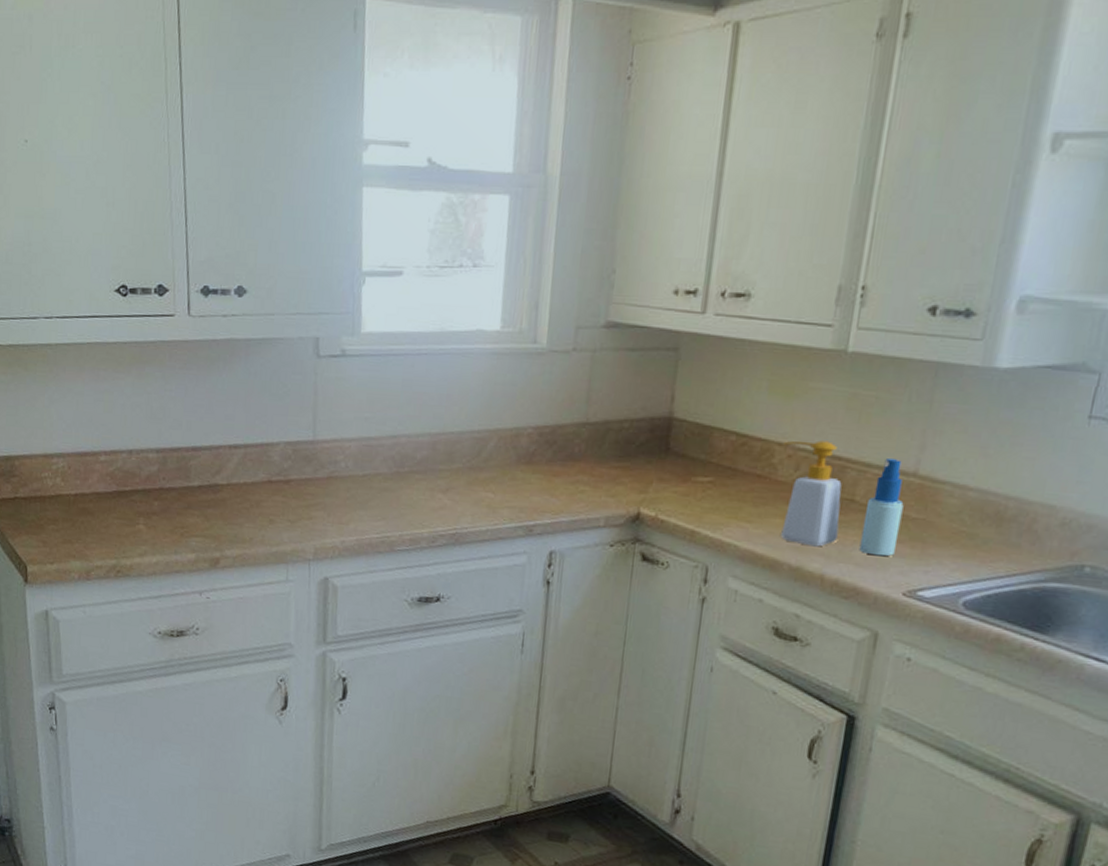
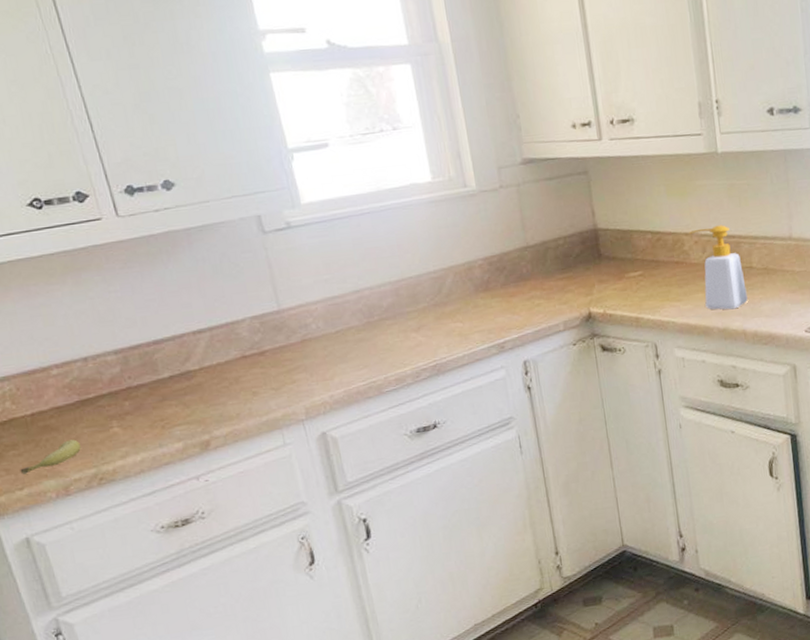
fruit: none [54,526,108,550] -> present [20,439,81,475]
spray bottle: present [859,459,904,557] -> none [762,229,791,307]

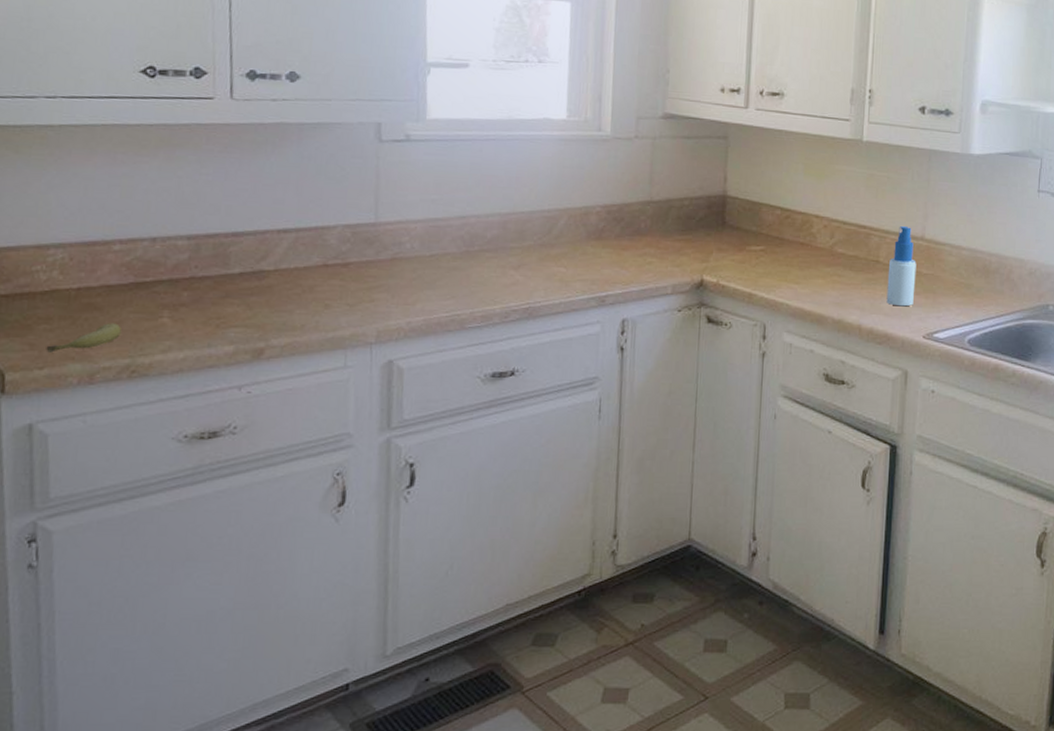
soap bottle: present [689,225,748,310] -> none [820,213,869,302]
spray bottle: none [762,229,791,307] -> present [886,226,917,307]

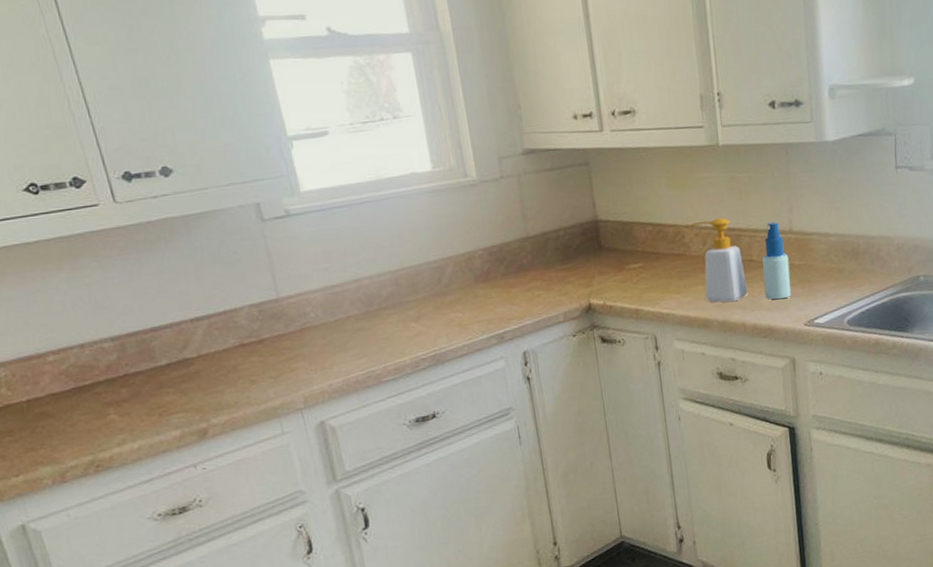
fruit: present [46,323,121,353] -> none [15,426,77,461]
soap bottle: none [820,213,869,302] -> present [690,217,748,303]

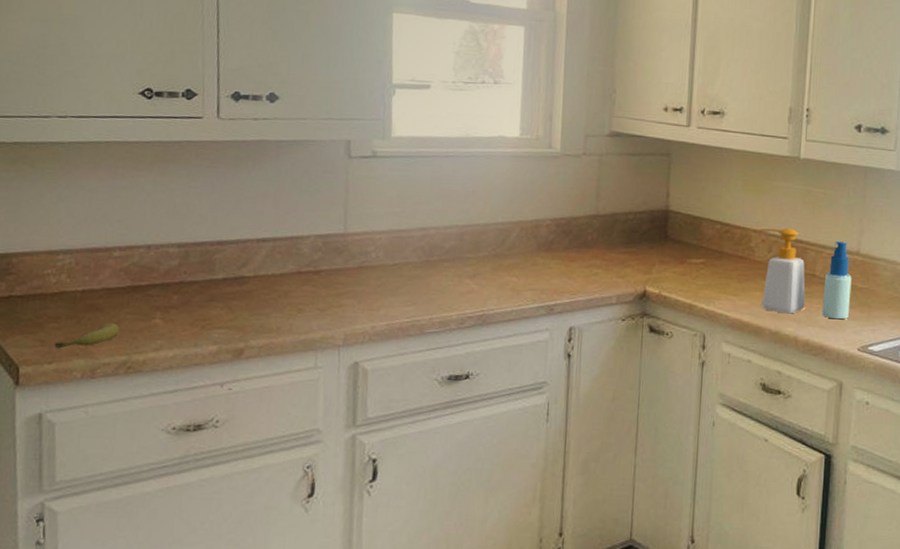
fruit: none [15,426,77,461] -> present [54,323,119,349]

